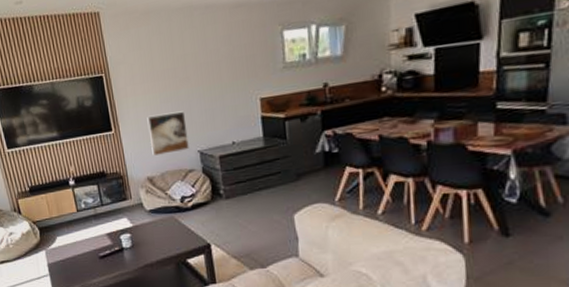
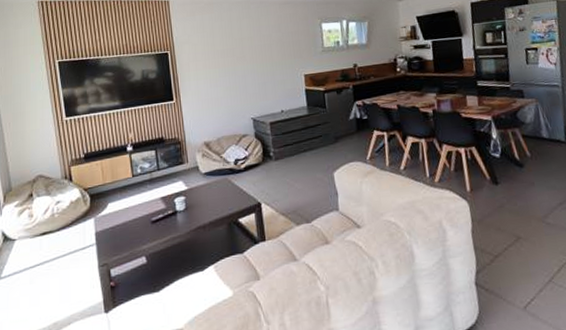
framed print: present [147,111,189,156] -> none [206,84,244,123]

